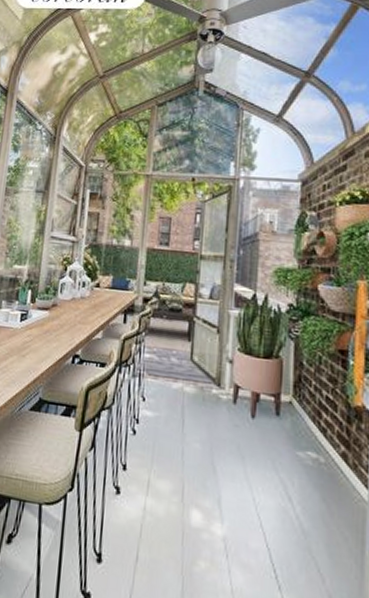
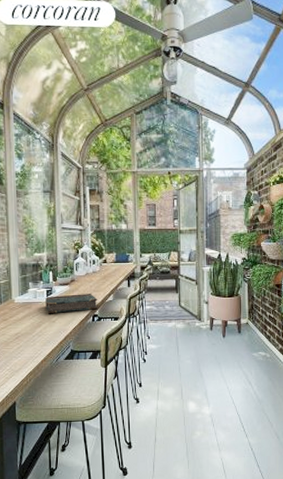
book: none [16,322,83,348] -> present [45,294,98,313]

